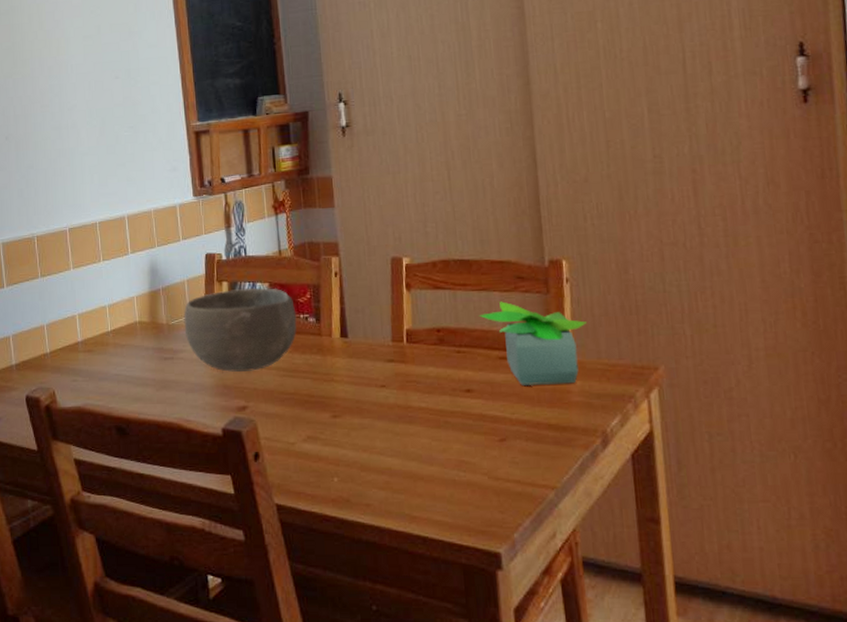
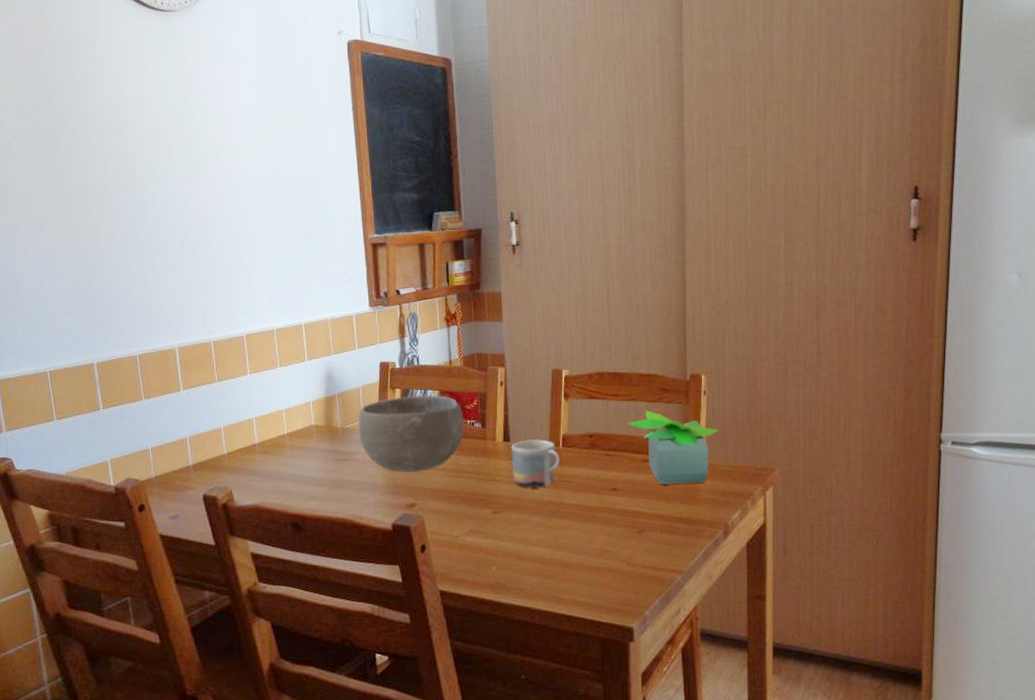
mug: none [349,335,406,390] -> present [511,439,561,489]

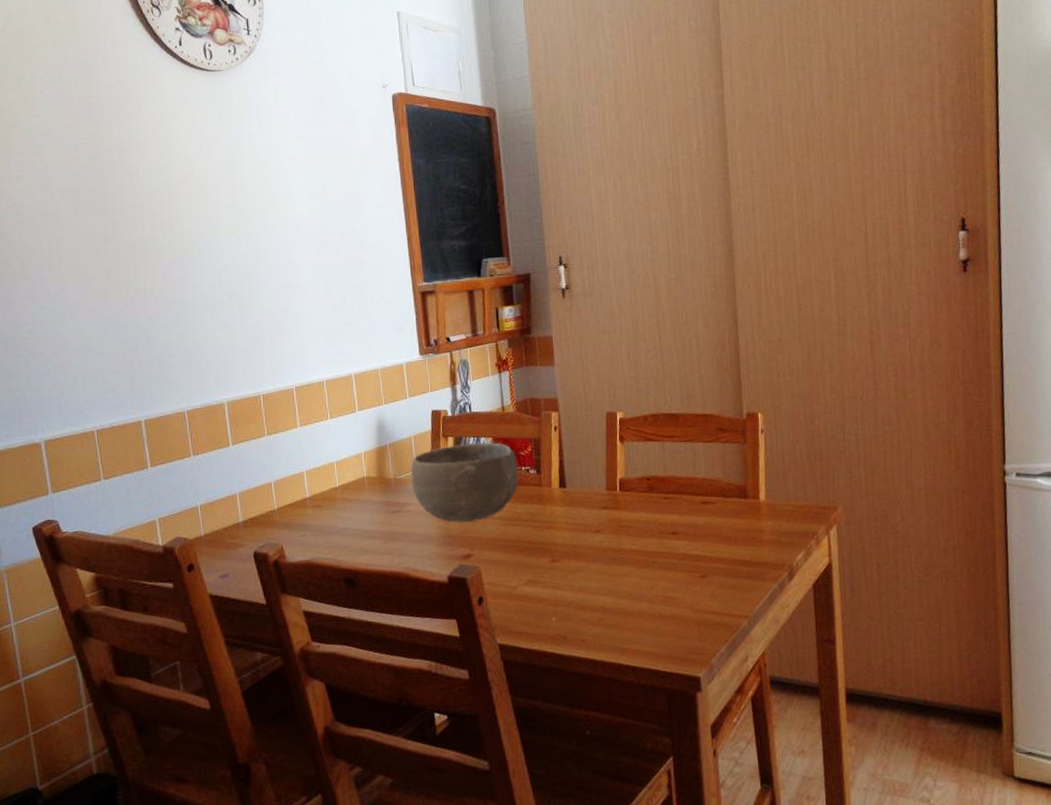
mug: present [511,439,561,489] -> none [567,484,619,535]
potted plant: present [626,411,718,485] -> none [684,451,778,527]

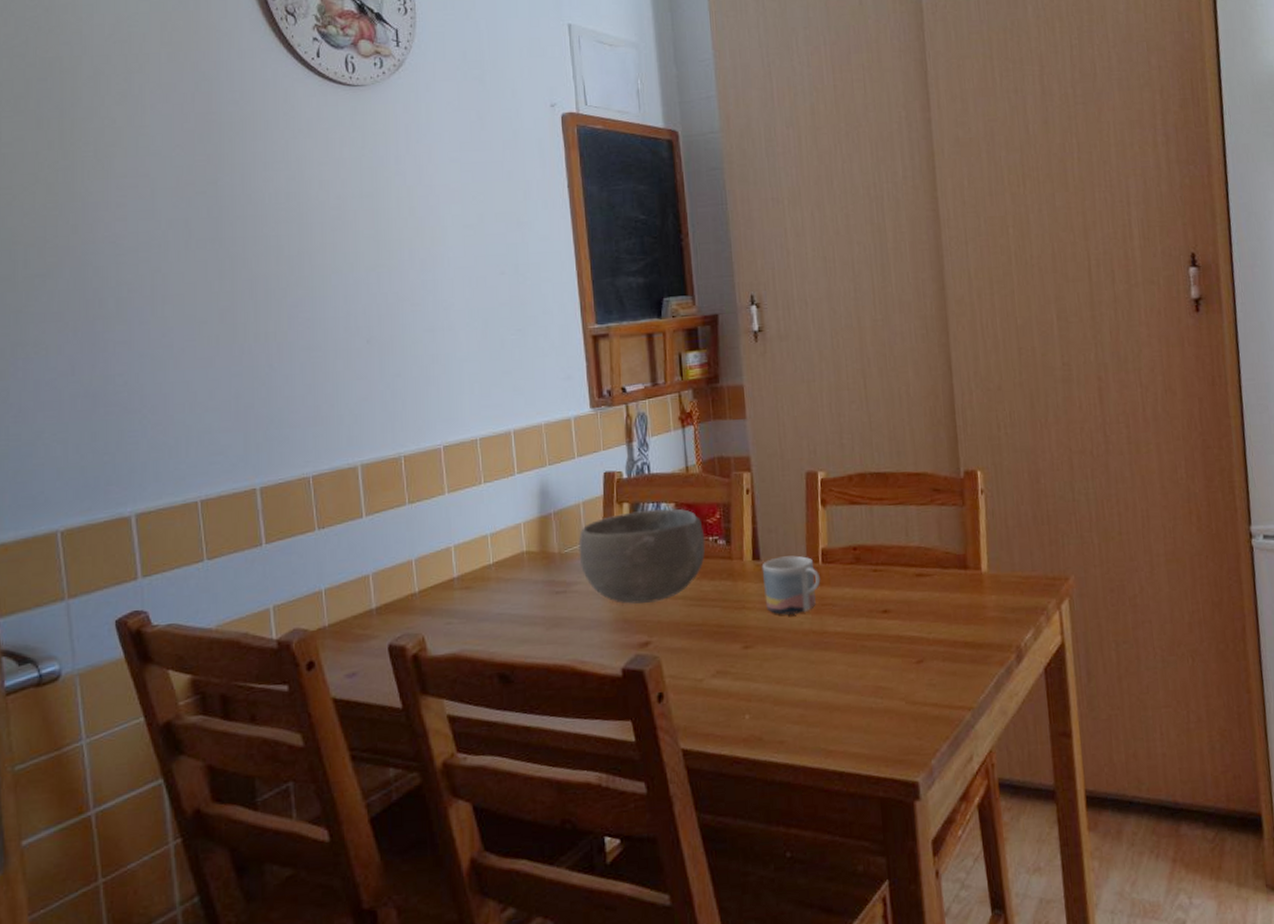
mug: none [567,484,619,535] -> present [761,555,821,616]

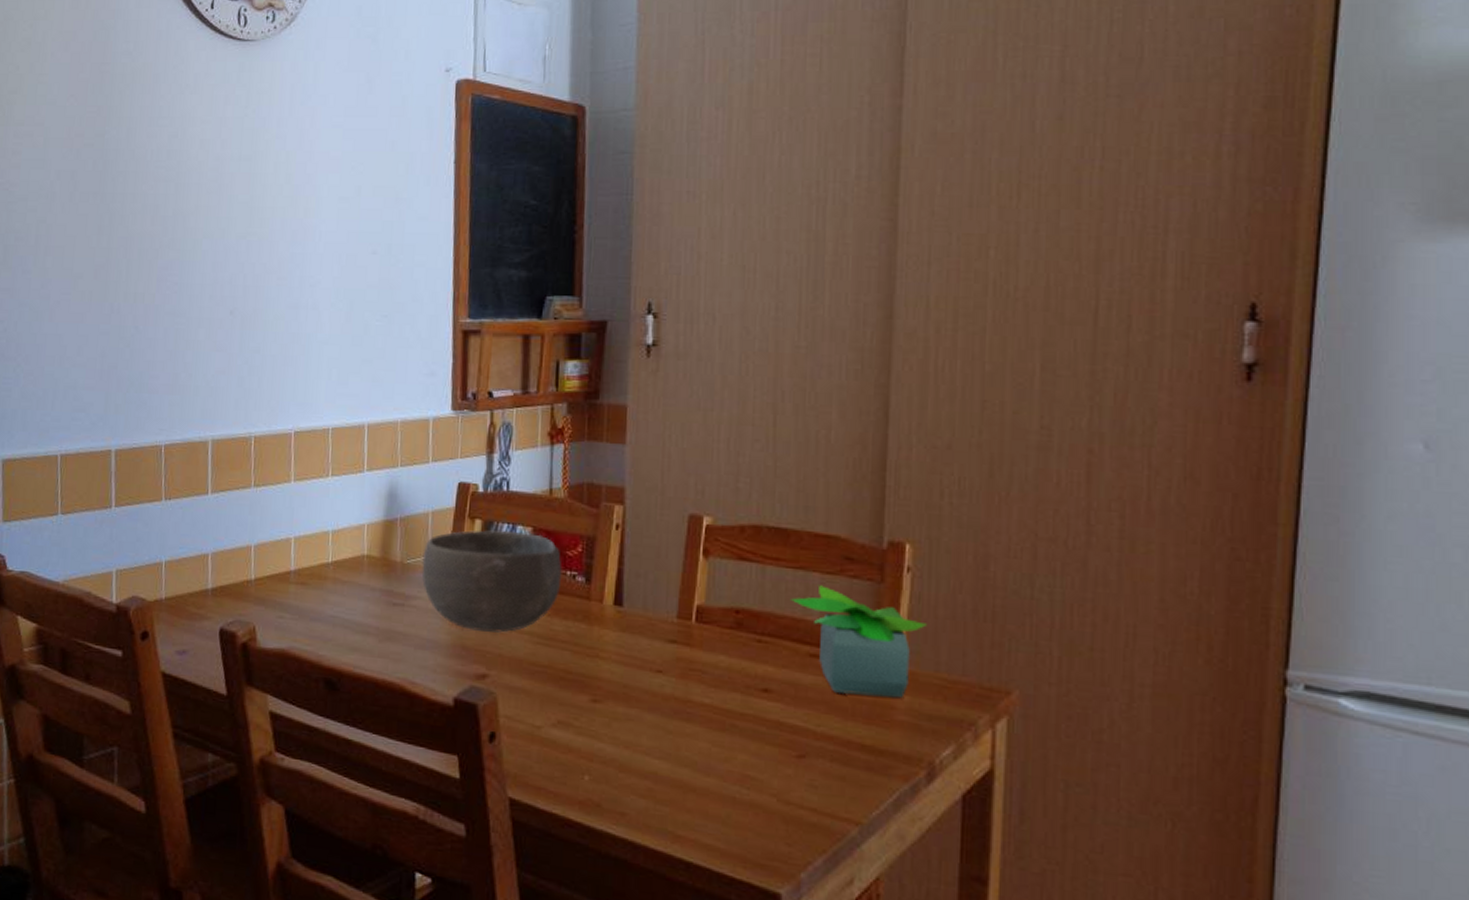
mug: present [761,555,821,616] -> none [623,606,692,675]
potted plant: none [895,515,1001,603] -> present [790,585,926,699]

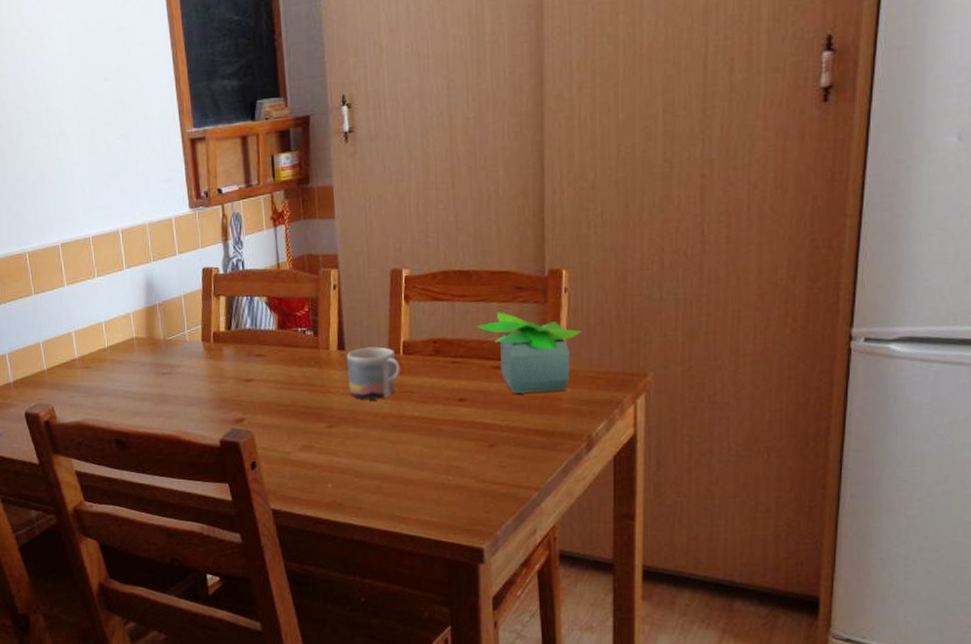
bowl: present [421,529,562,633] -> none [181,302,295,386]
mug: none [623,606,692,675] -> present [346,347,401,400]

